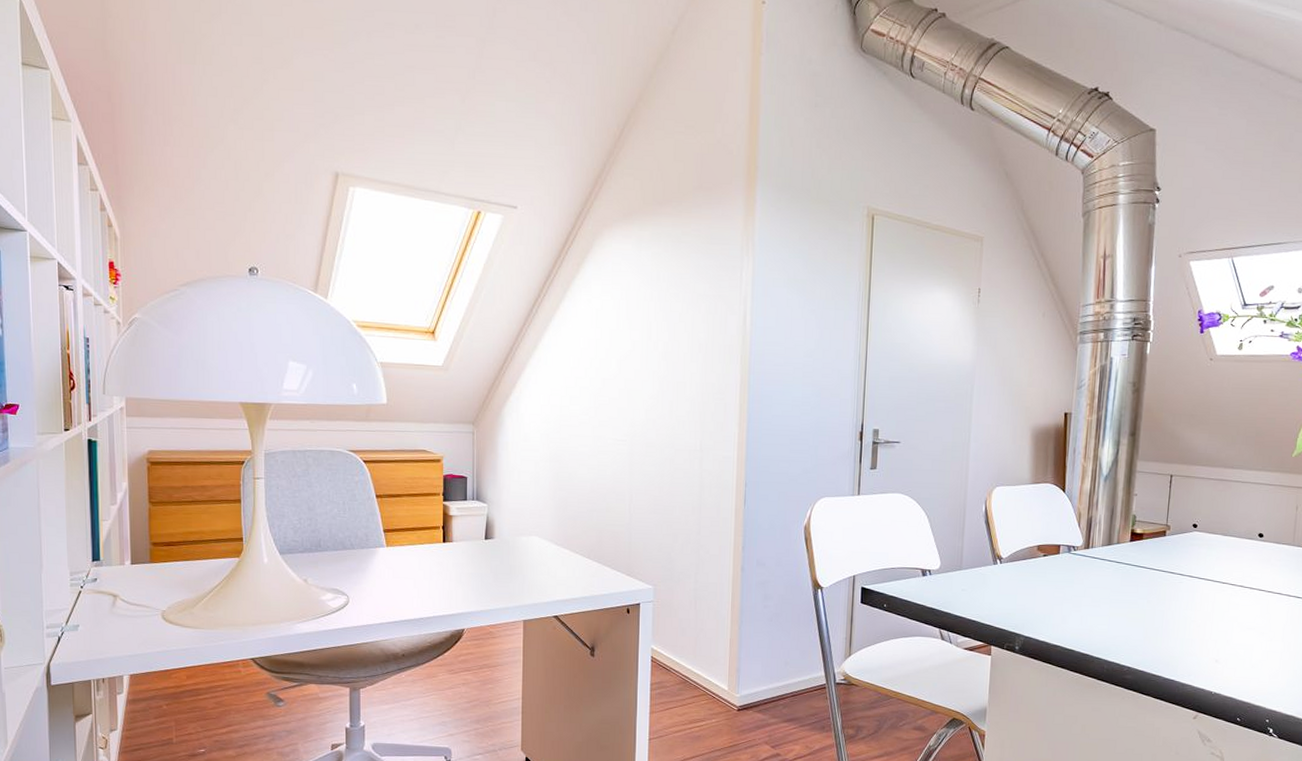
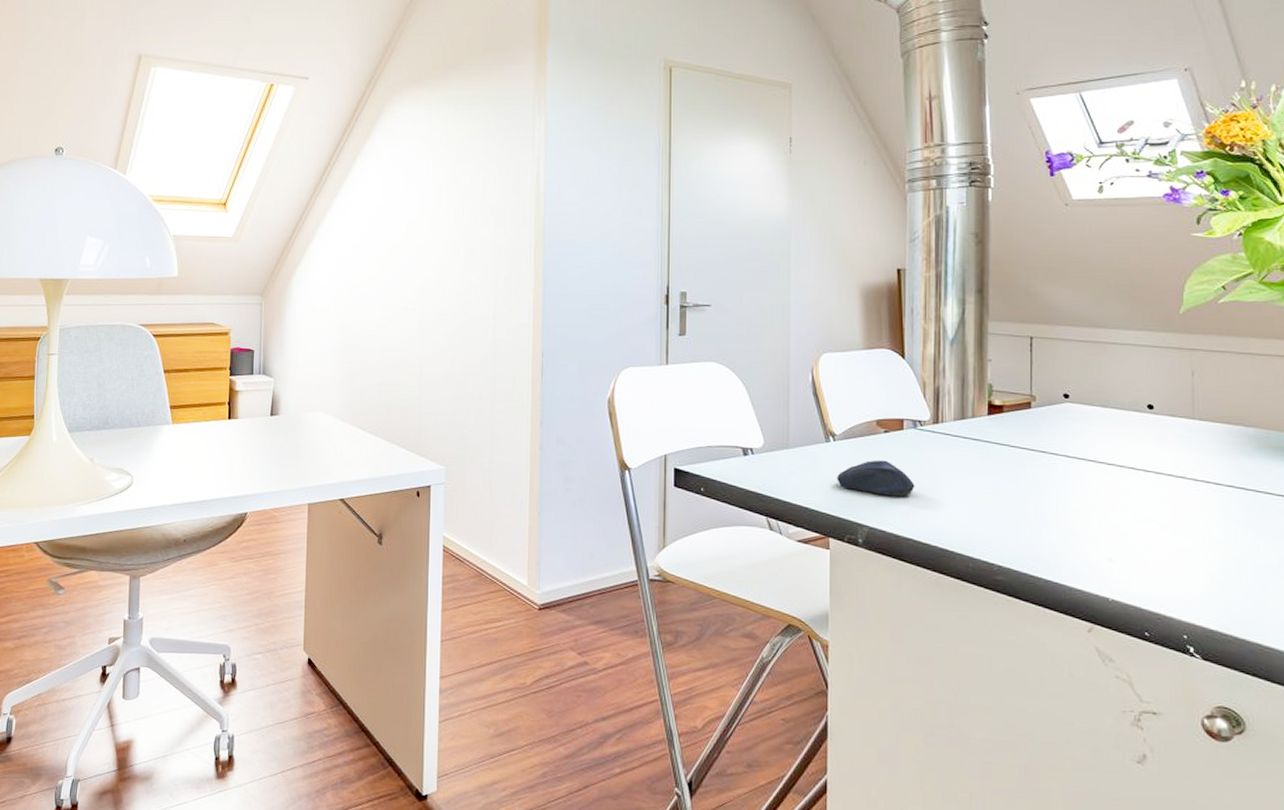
computer mouse: none [1001,579,1066,610] -> present [837,460,915,496]

